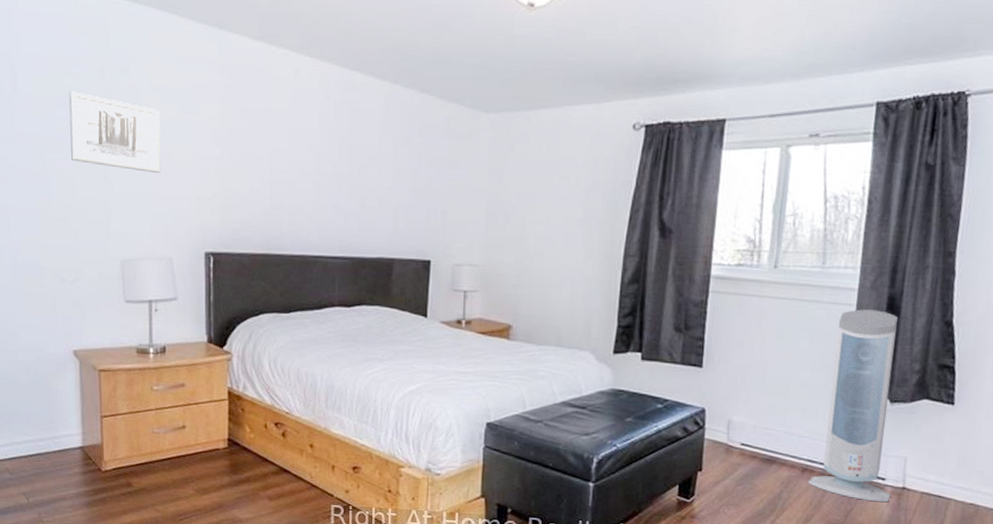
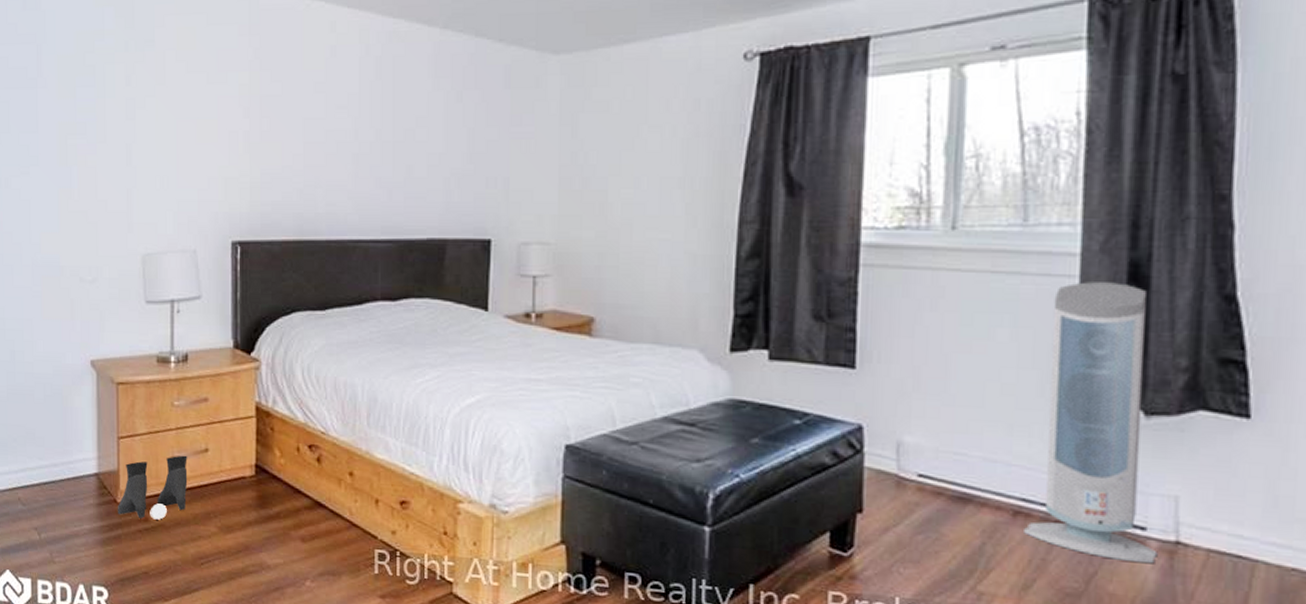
wall art: present [69,91,161,173] -> none [93,69,186,153]
boots: none [101,431,167,485] -> present [117,455,188,520]

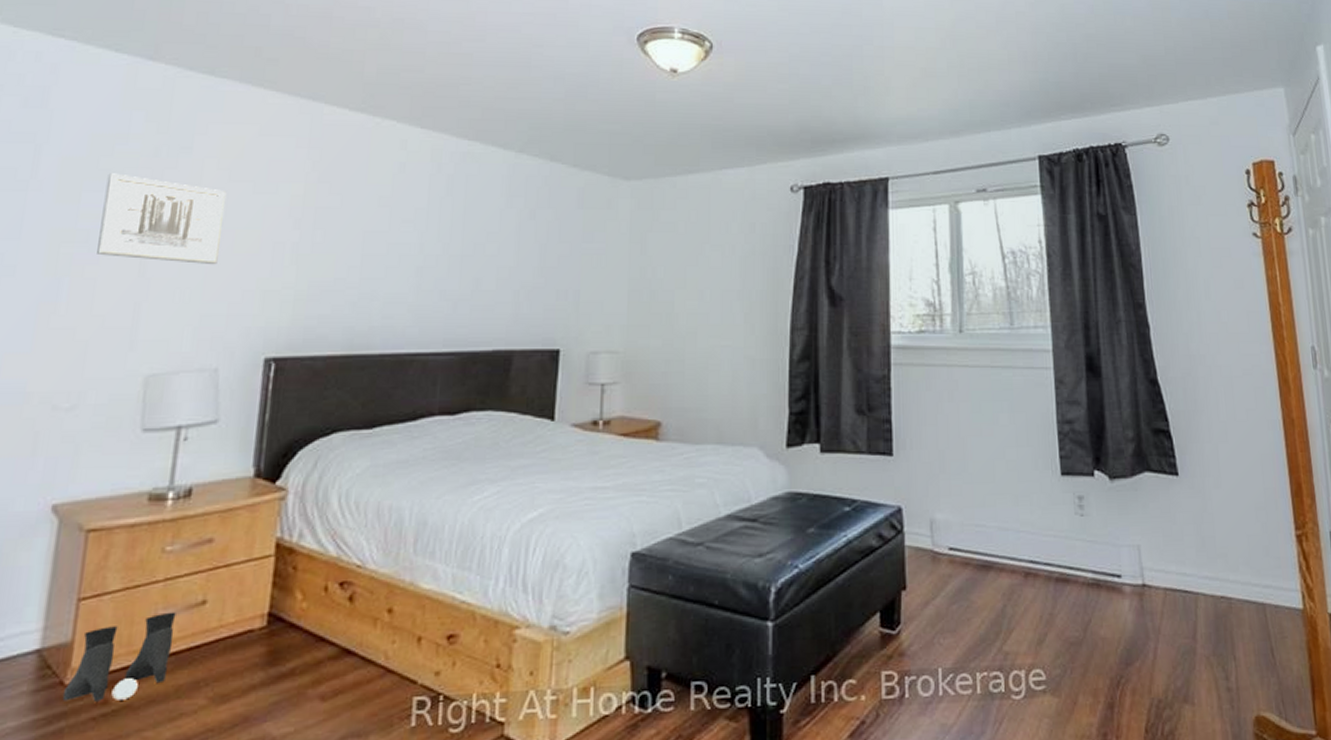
wall art: none [93,69,186,153] -> present [97,173,227,264]
air purifier: present [1024,282,1158,564] -> none [1034,372,1132,608]

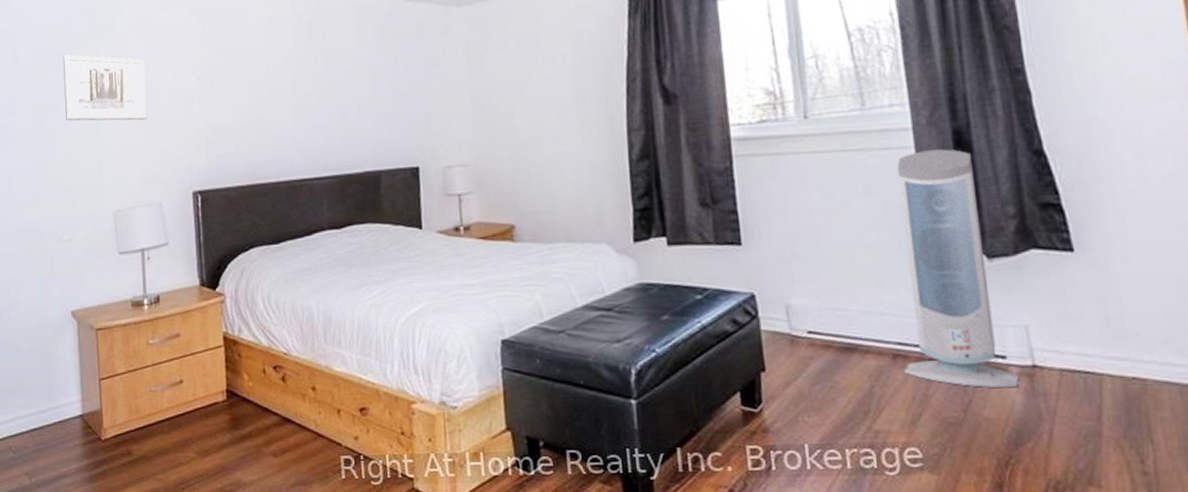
boots: present [62,611,176,701] -> none [101,388,166,452]
air purifier: none [1034,372,1132,608] -> present [896,149,1020,389]

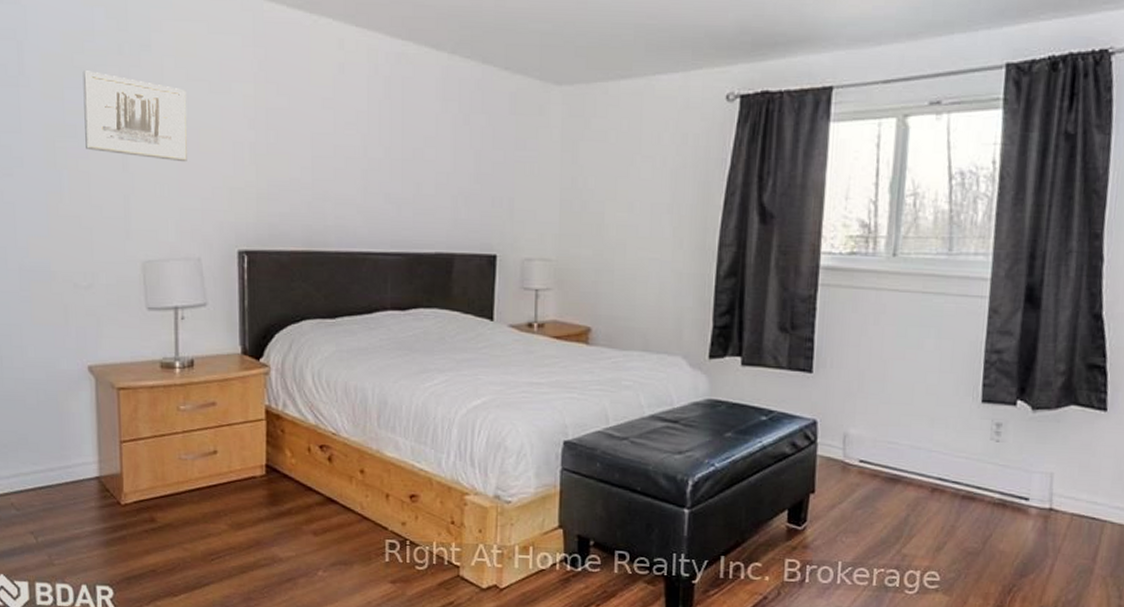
air purifier: present [896,149,1020,389] -> none [939,302,1038,527]

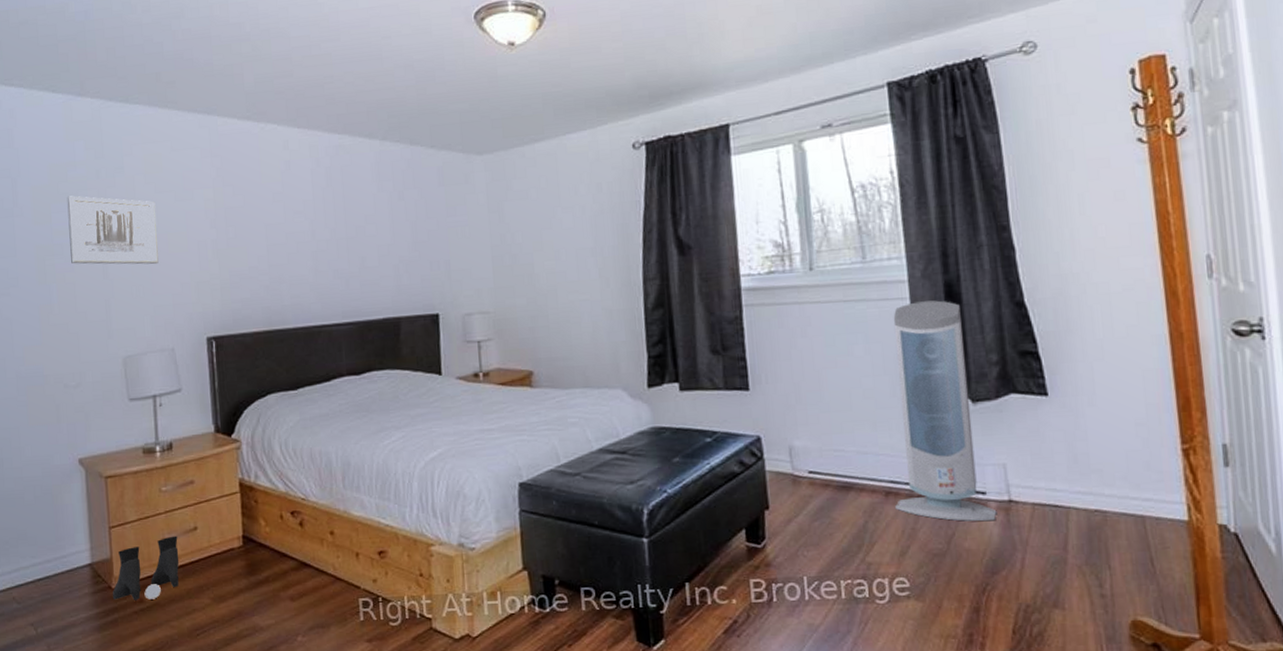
boots: none [121,457,196,520] -> present [112,535,179,600]
air purifier: none [939,302,1038,527] -> present [893,300,997,522]

